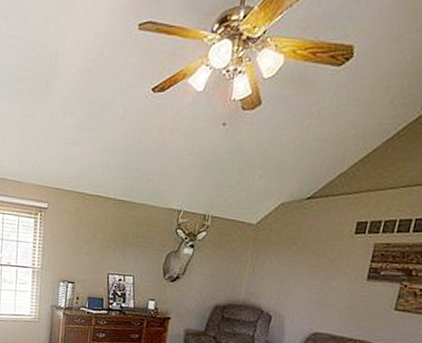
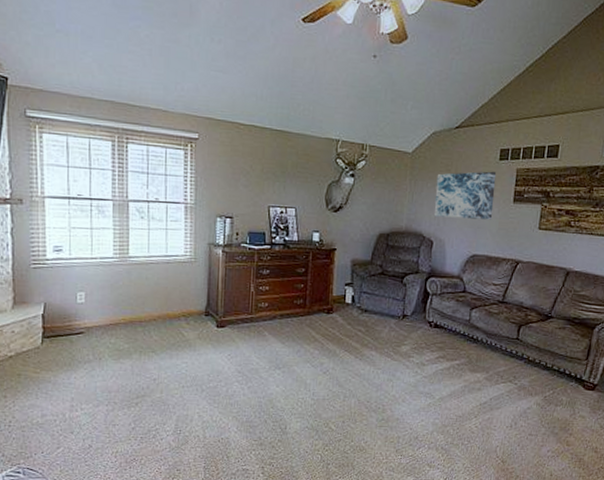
wall art: none [274,245,350,298] -> present [433,171,497,220]

